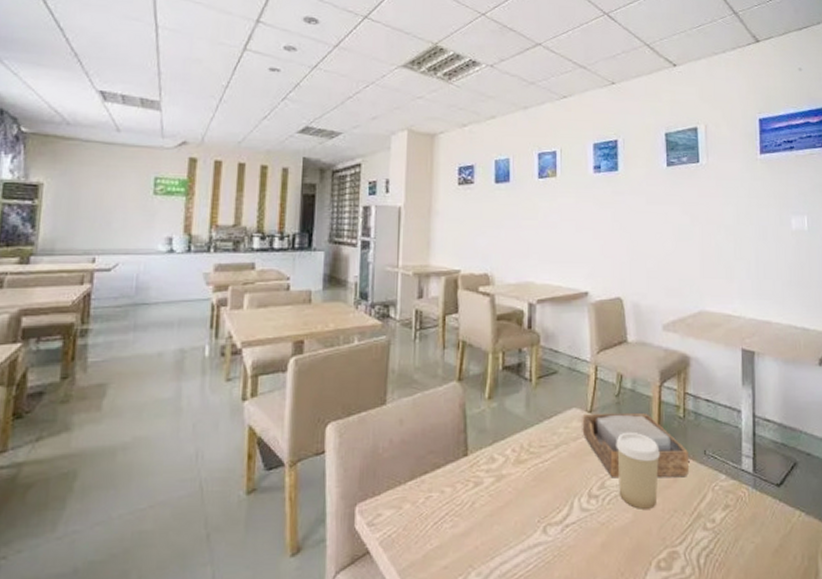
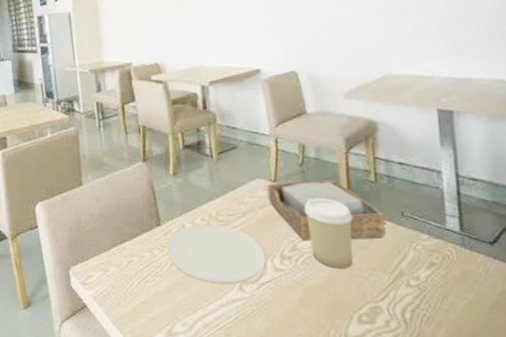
plate: none [470,455,573,526] -> present [166,223,266,285]

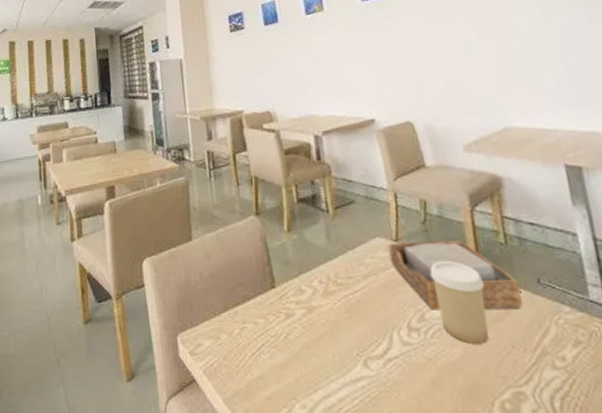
plate: present [166,223,266,285] -> none [281,287,392,359]

